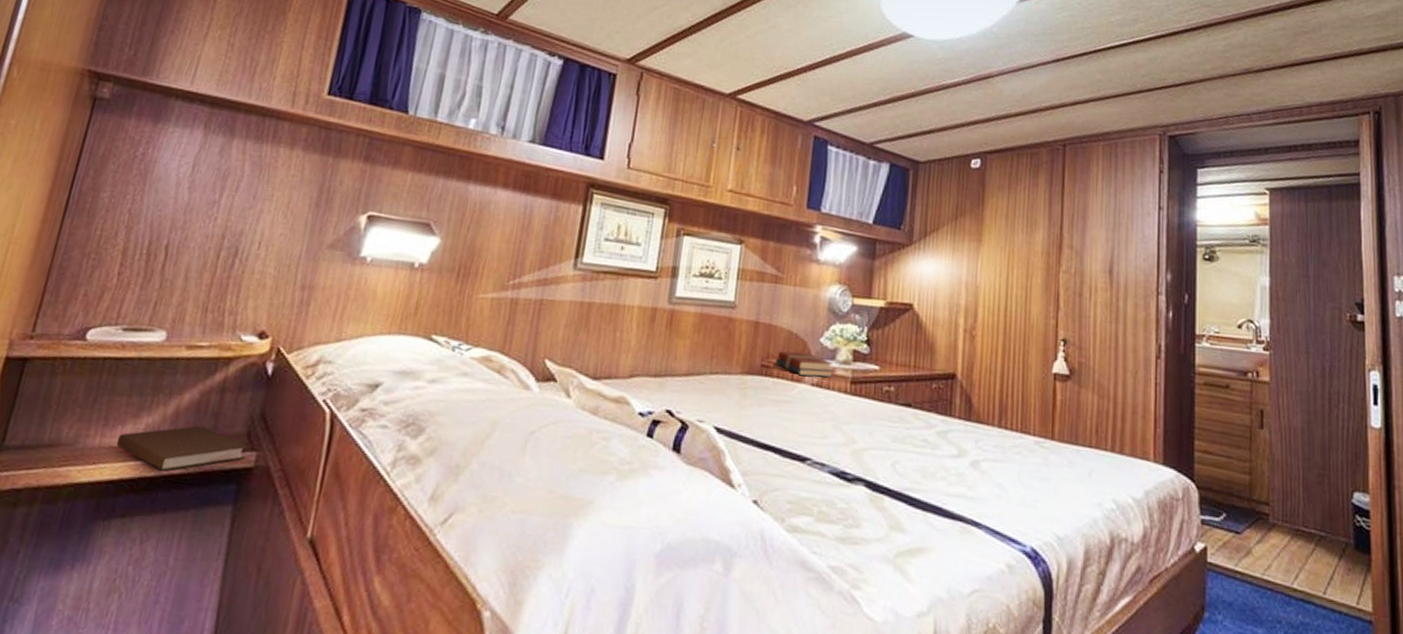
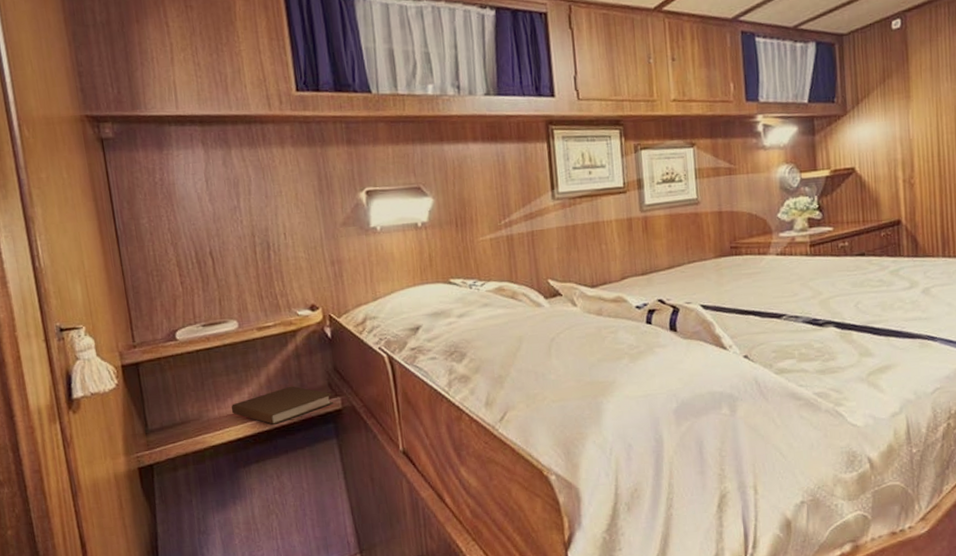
books: present [775,351,833,378] -> none [742,228,794,249]

